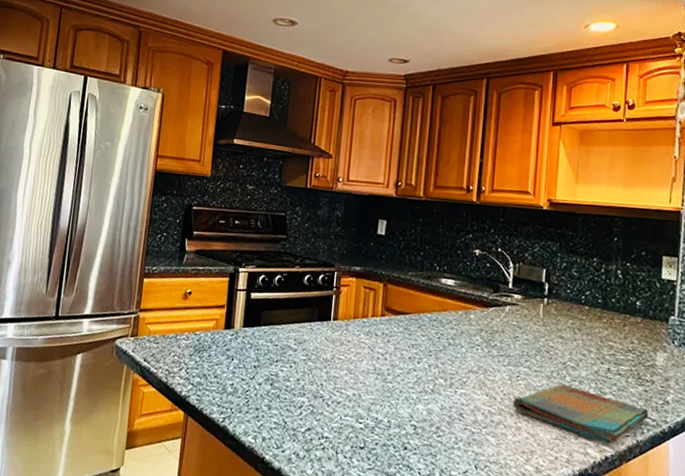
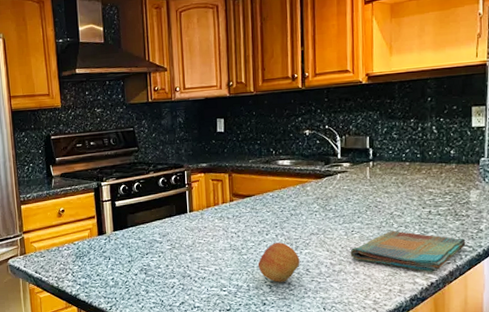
fruit: none [403,374,454,425] -> present [257,242,300,282]

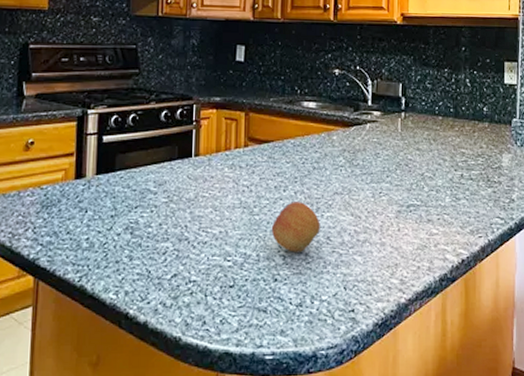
dish towel: present [350,231,466,273] -> none [377,195,498,248]

